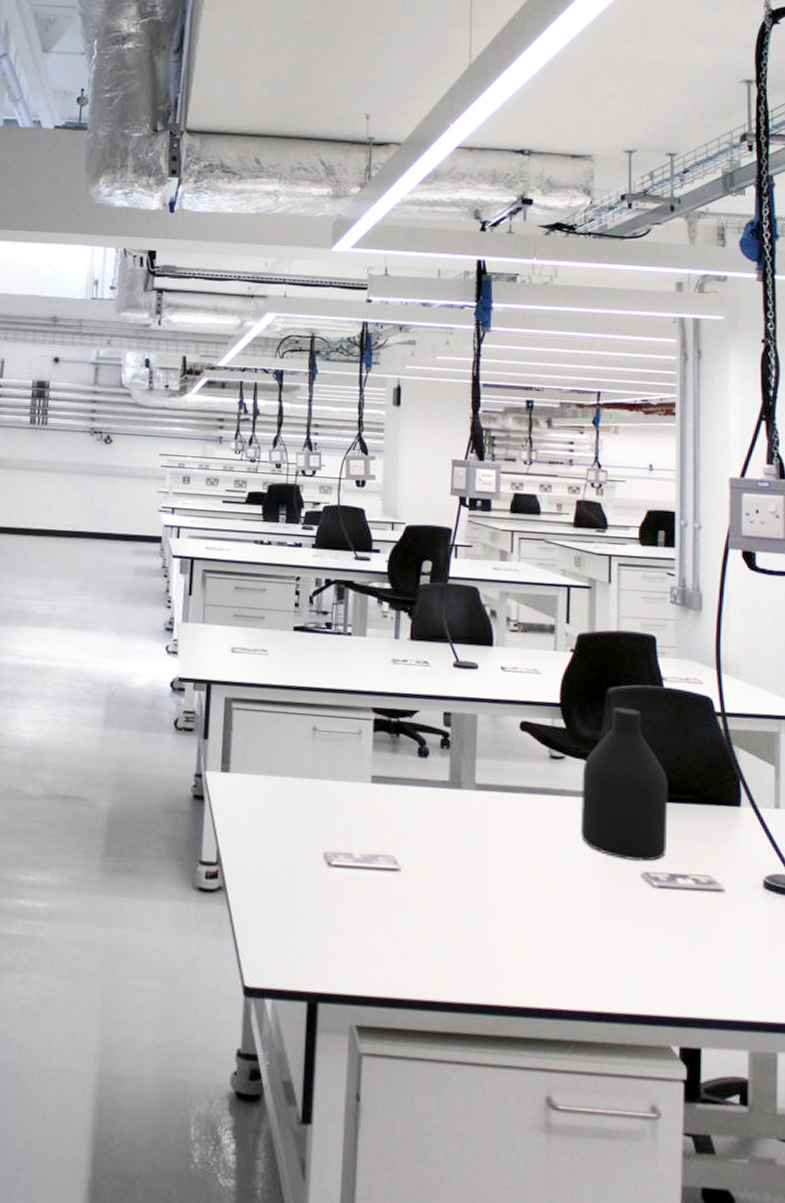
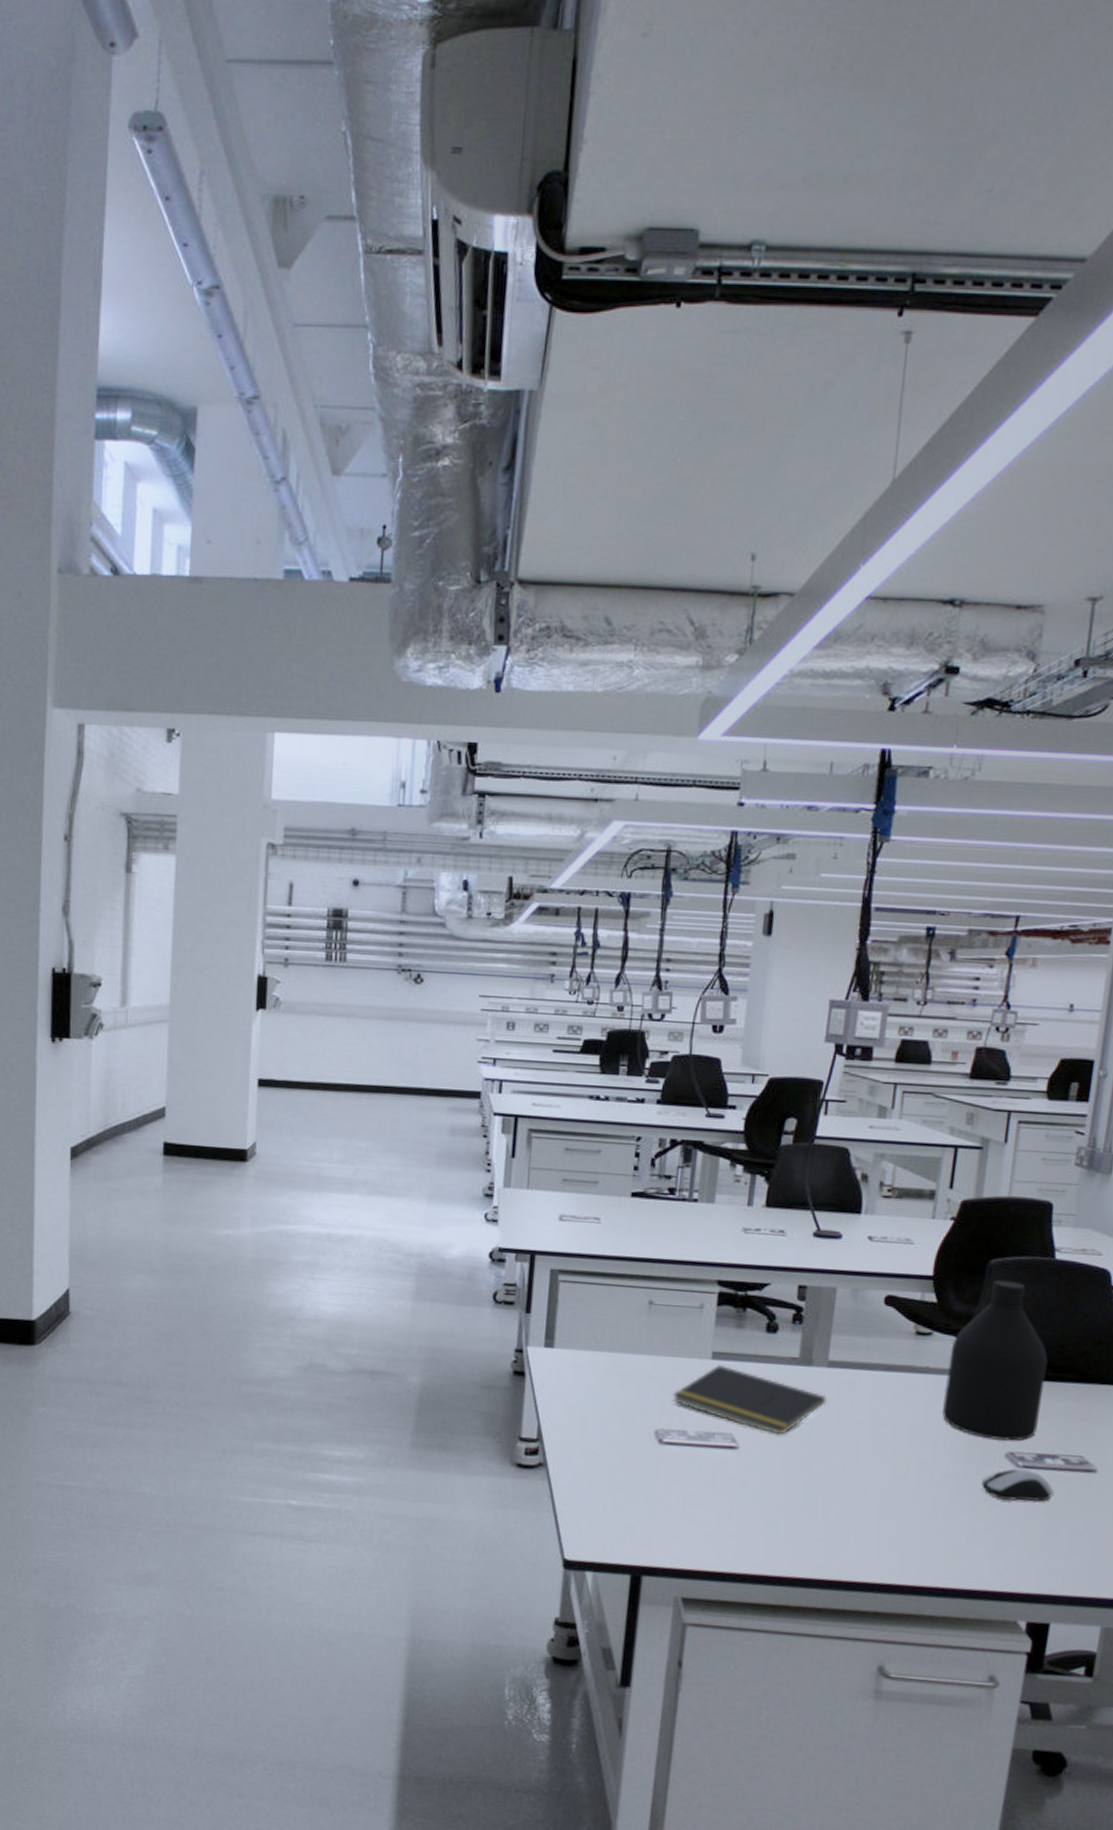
notepad: none [338,788,477,856] -> present [672,1365,827,1434]
computer mouse: none [622,889,690,922] -> present [980,1468,1055,1502]

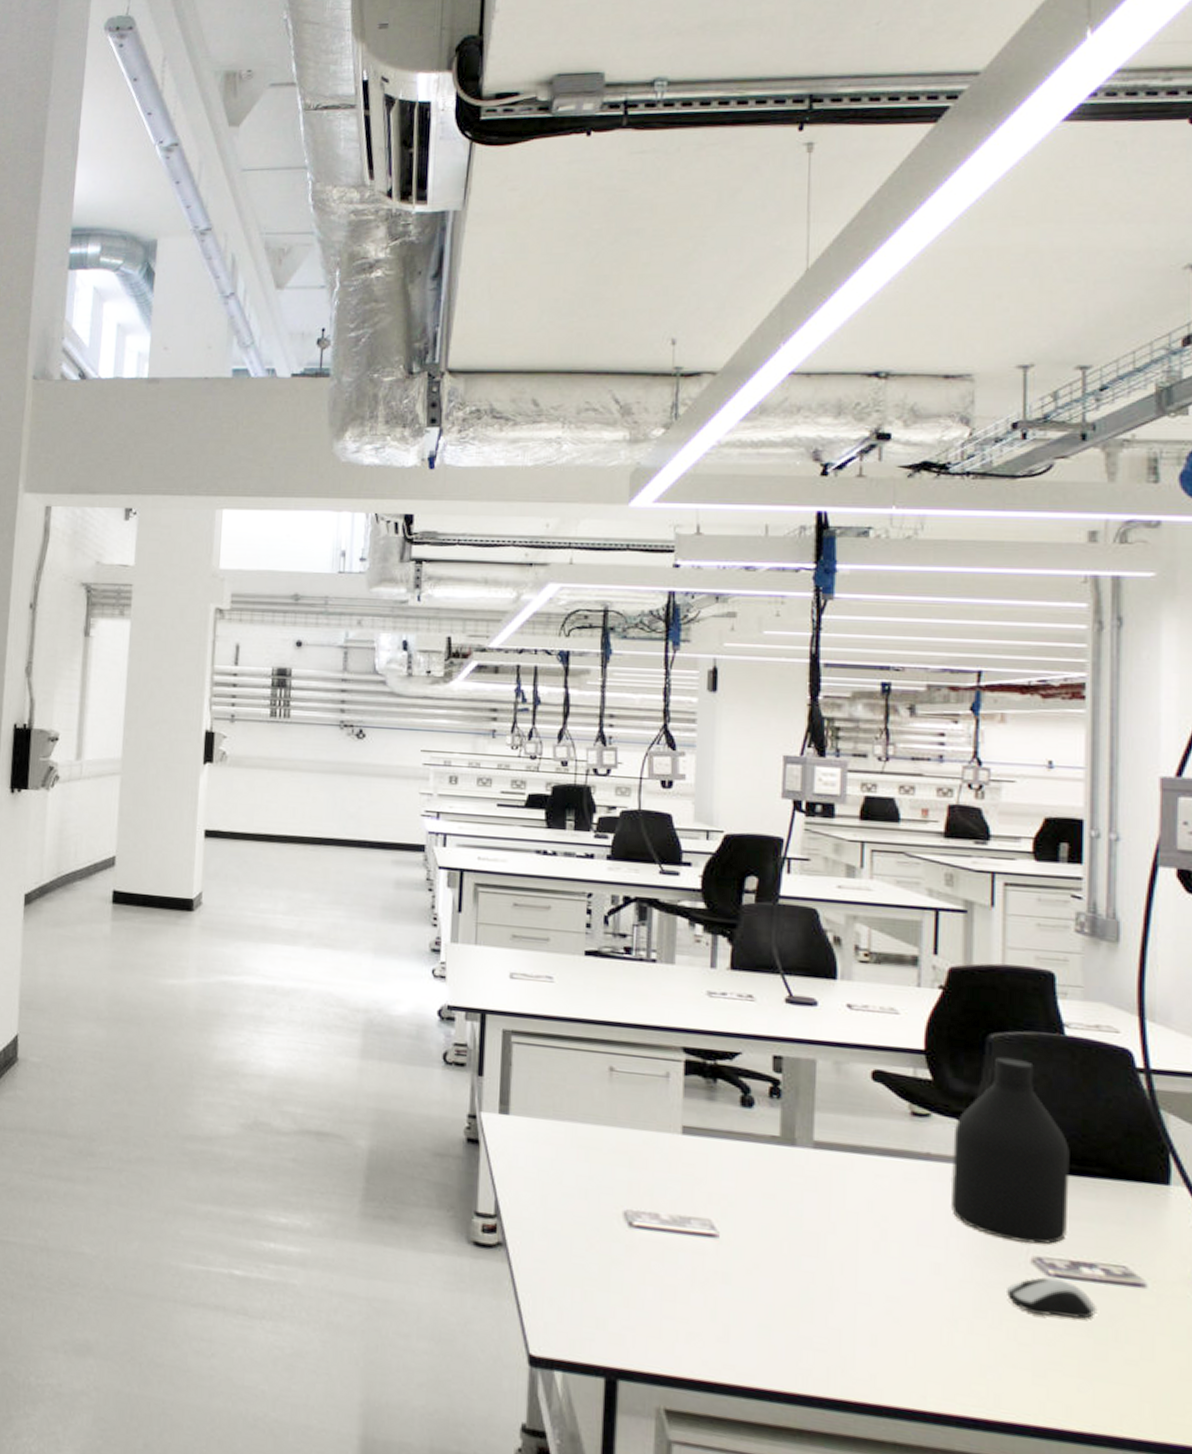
notepad: present [672,1365,827,1434] -> none [641,1141,816,1223]

